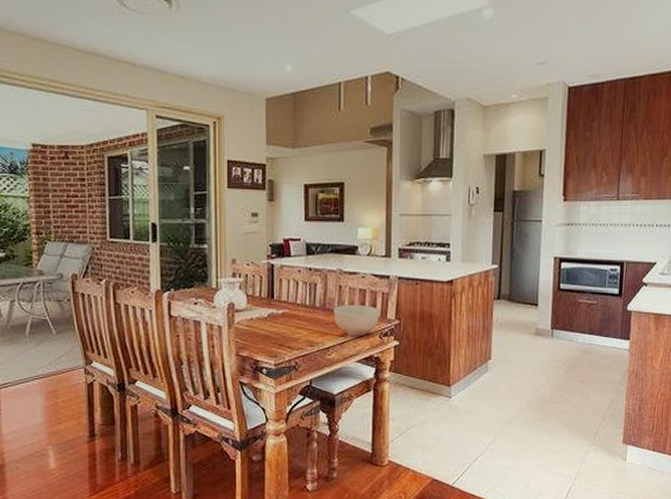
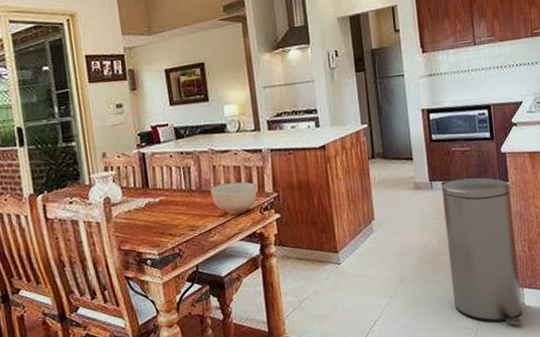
pedal bin: none [556,330,630,479] -> present [441,177,523,325]

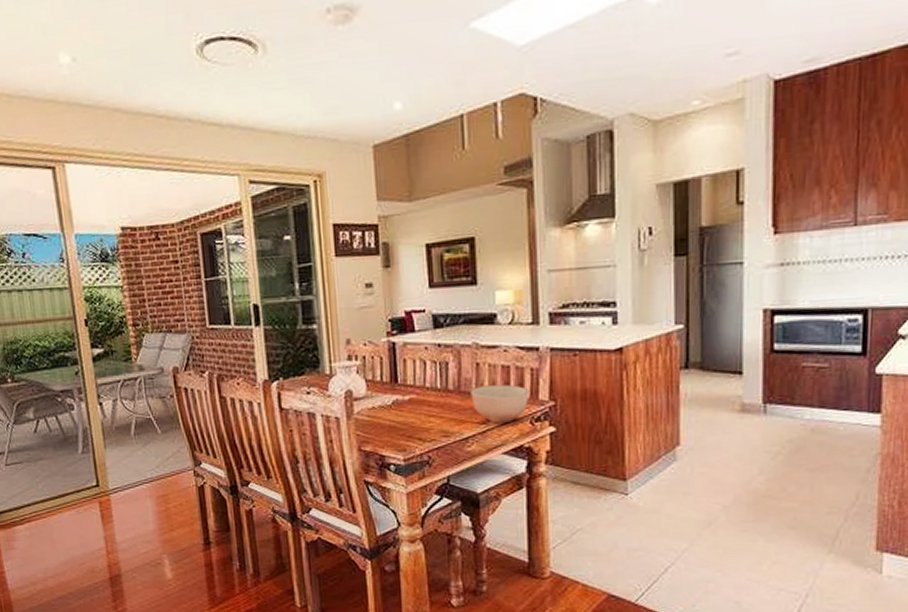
pedal bin: present [441,177,523,325] -> none [778,402,883,597]

